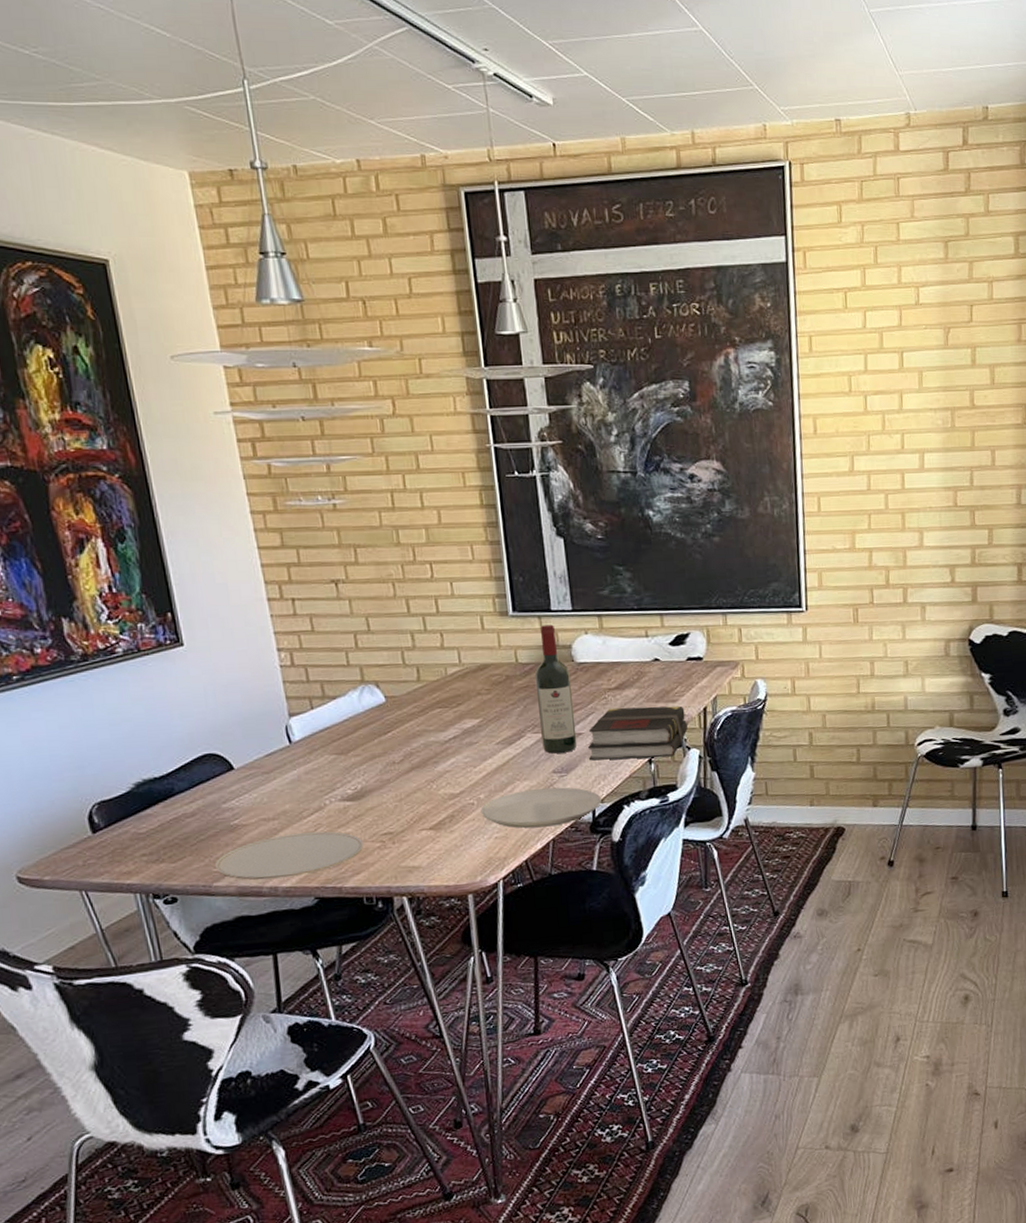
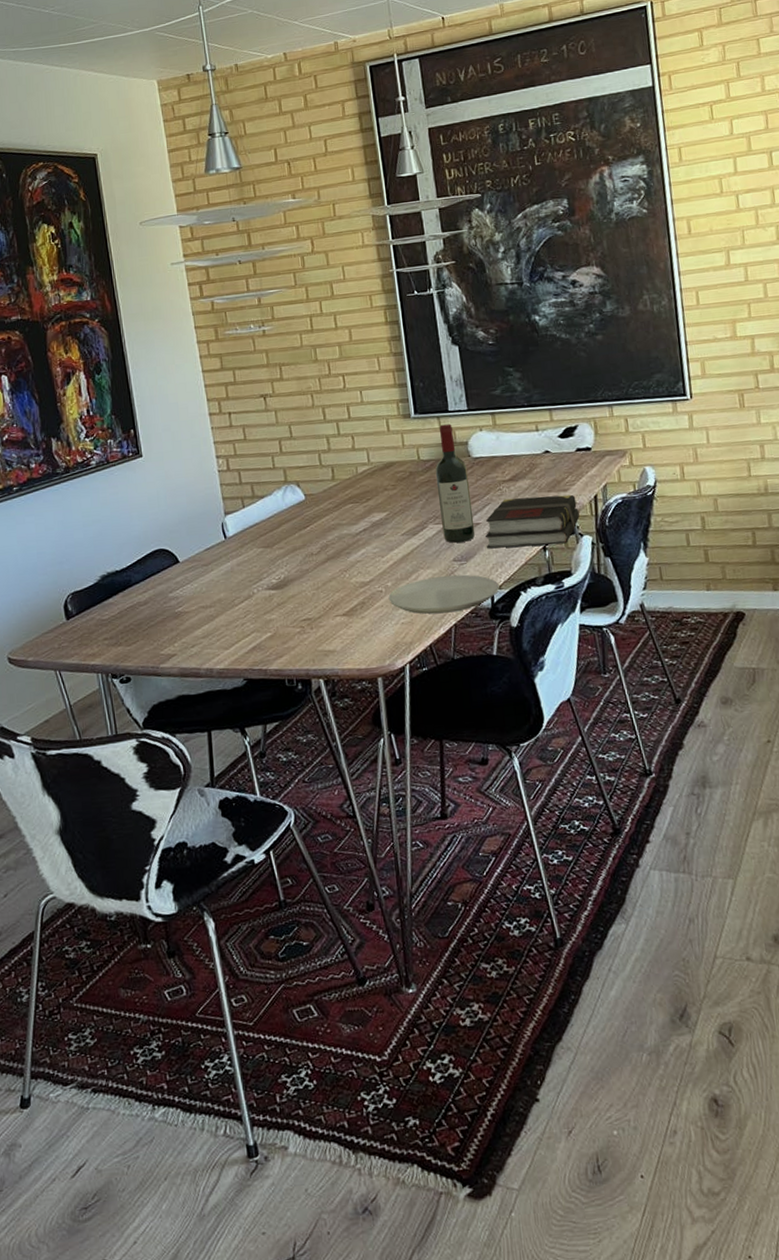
plate: present [214,831,364,880] -> none [161,617,286,662]

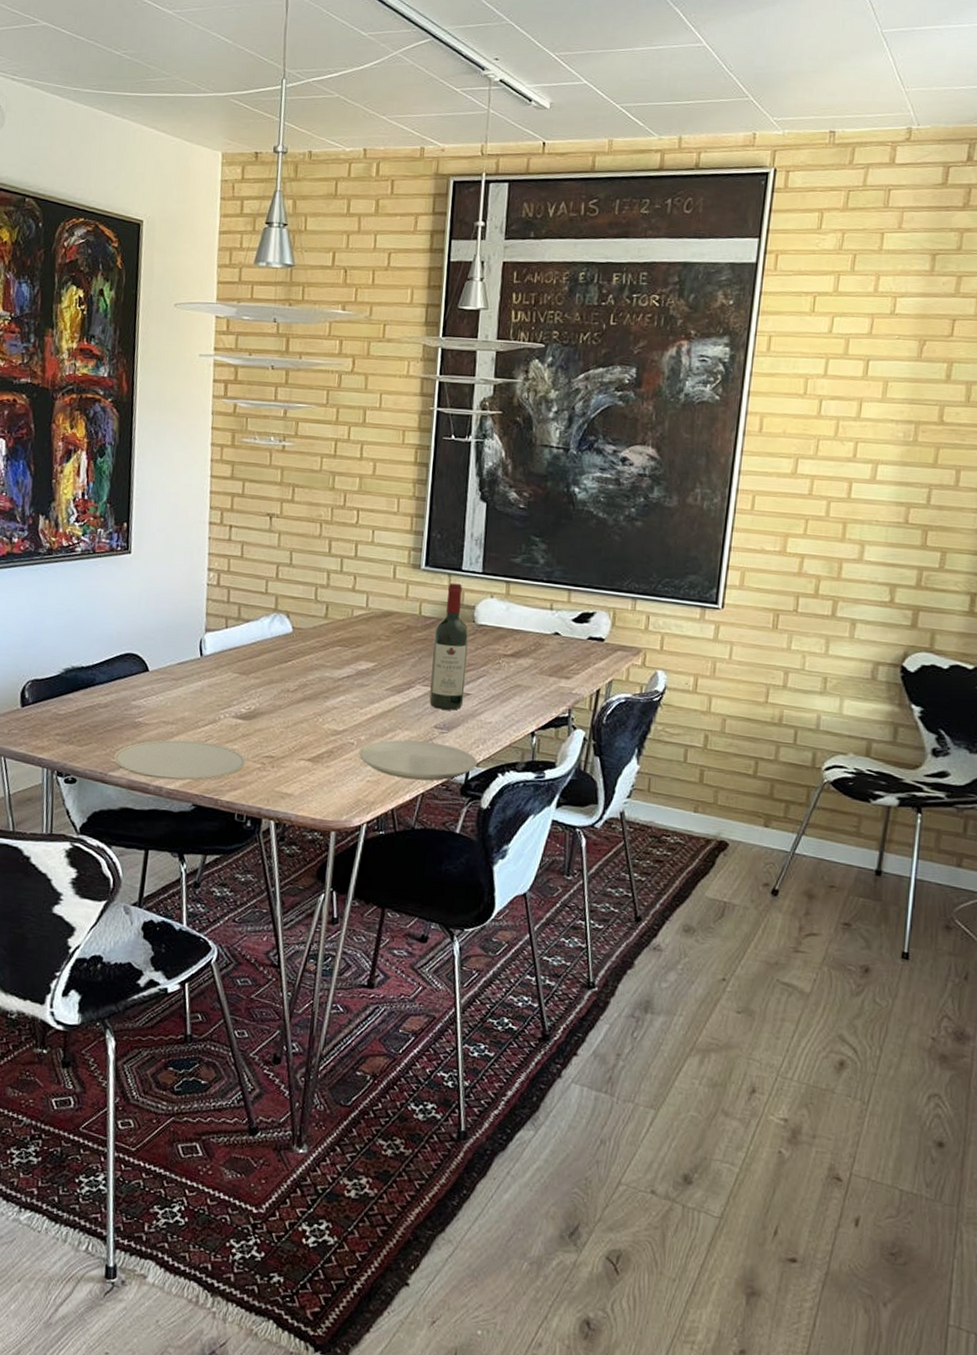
plate: none [161,617,286,662] -> present [113,739,246,781]
book: present [484,494,580,549] -> none [471,674,577,734]

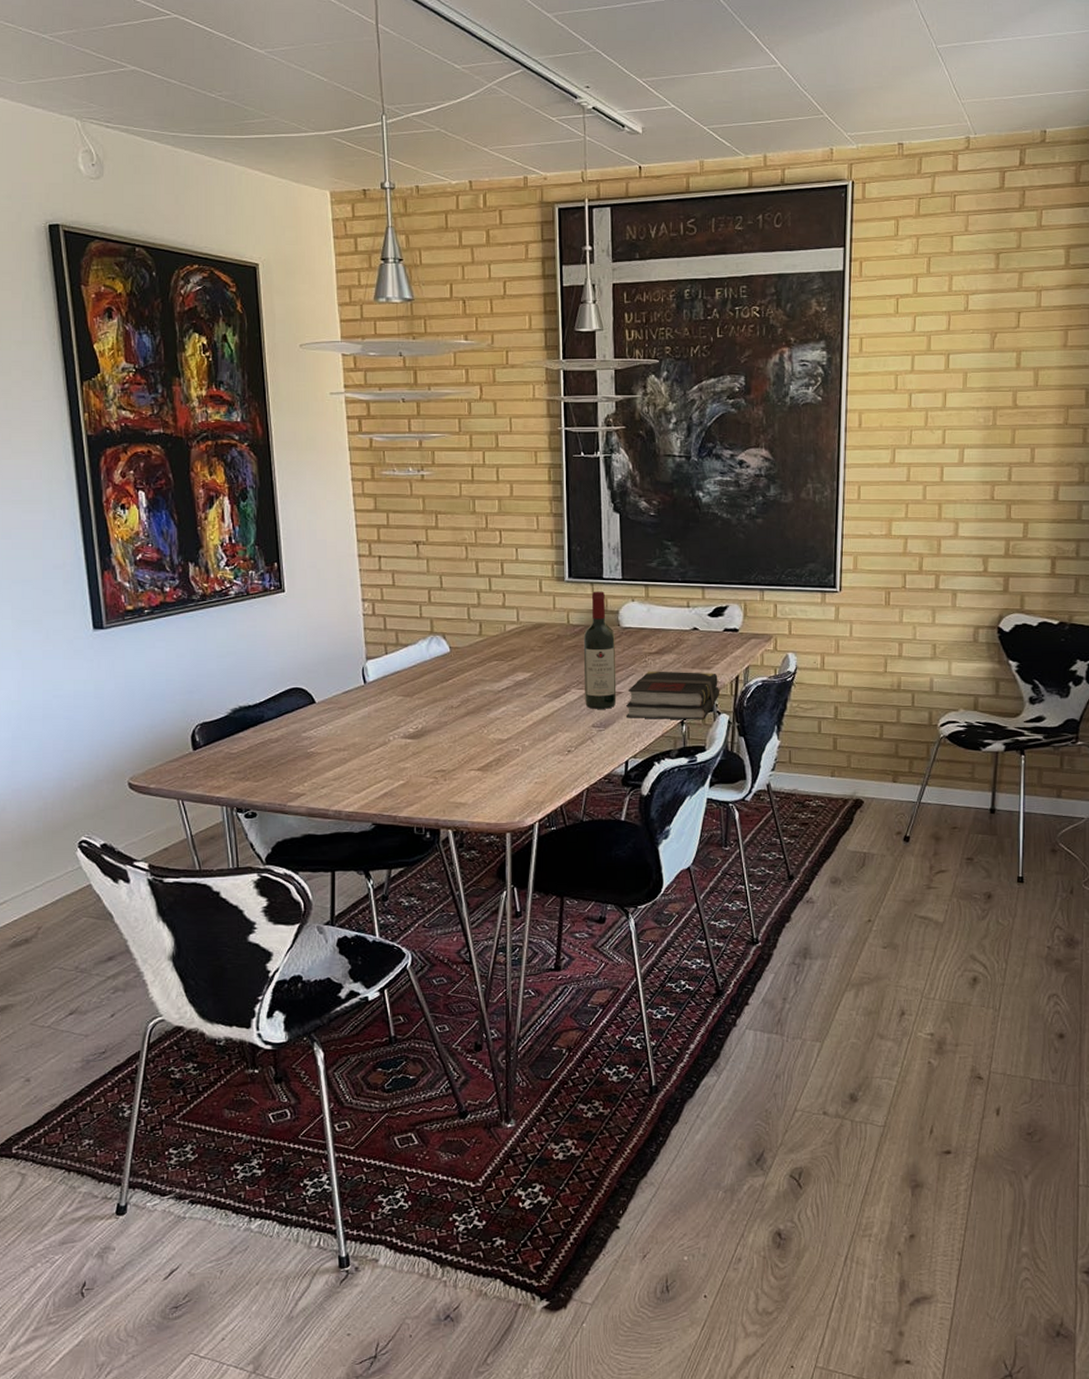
plate: present [113,739,246,781] -> none [290,764,419,804]
plate: present [358,739,477,781] -> none [524,741,634,777]
book: none [471,674,577,734] -> present [625,671,719,720]

